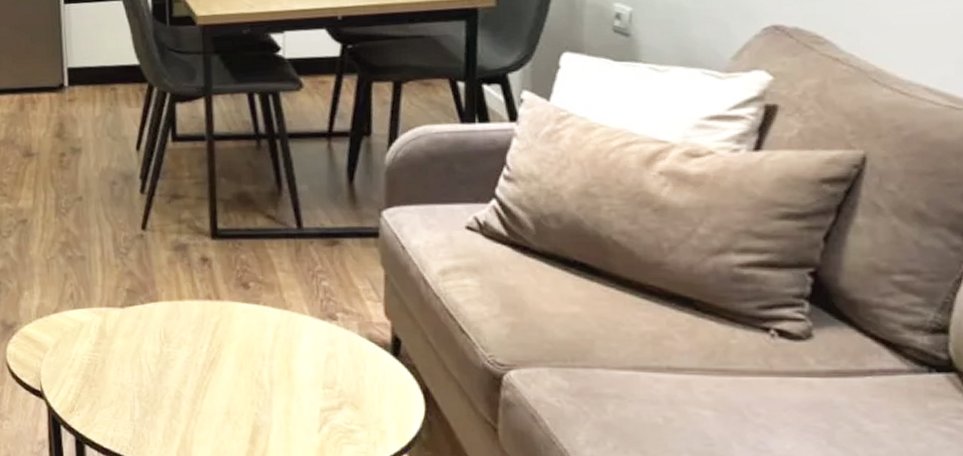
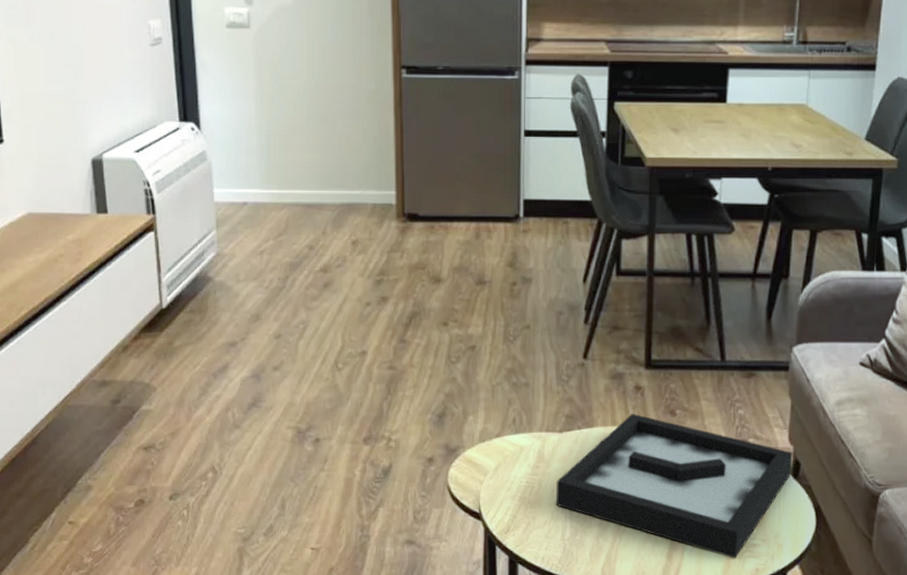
decorative tray: none [121,286,391,445] -> present [555,413,793,558]

